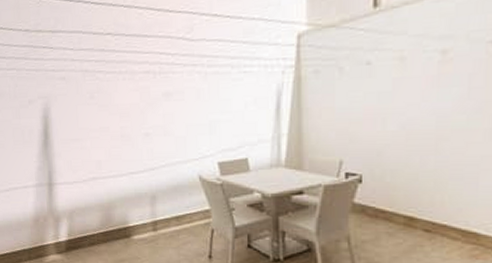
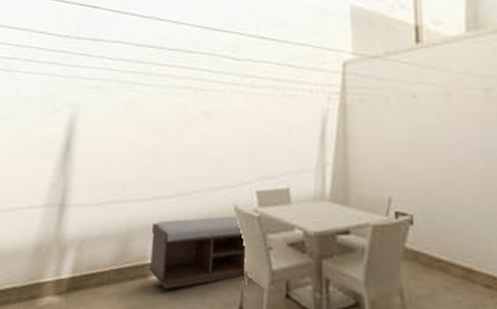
bench: none [129,184,213,246] -> present [148,215,246,290]

